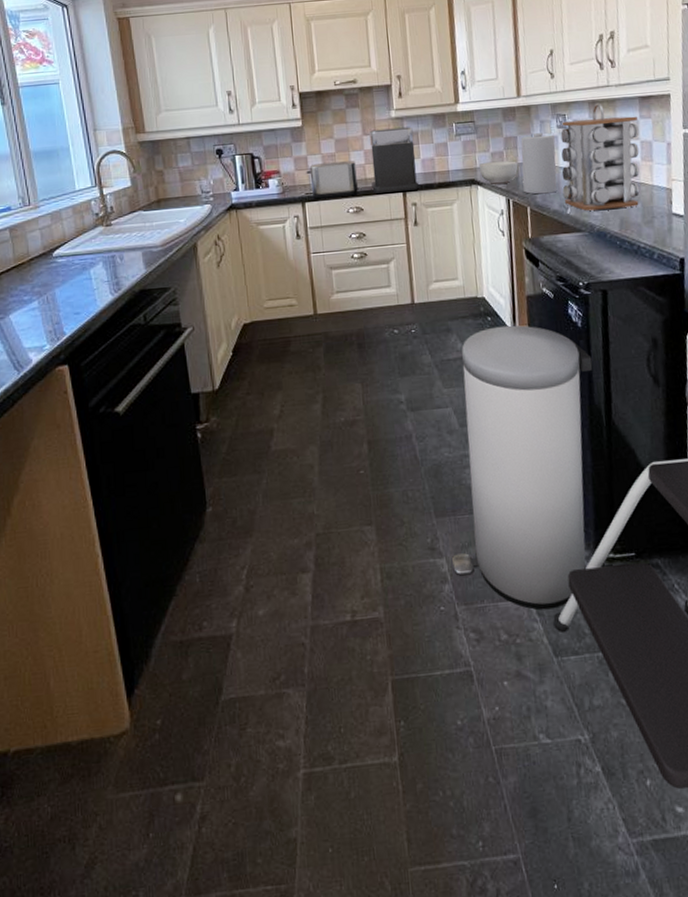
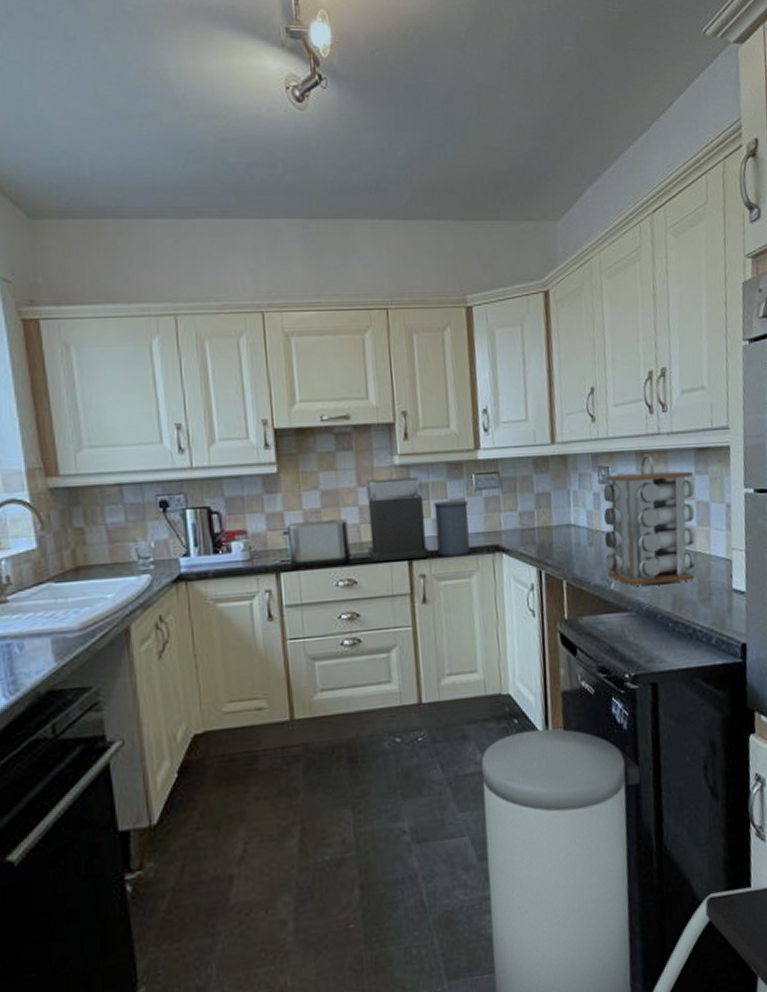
canister: none [422,144,452,189] -> present [433,499,471,556]
bowl: present [478,160,518,184] -> none [503,522,552,552]
paper towel holder: present [520,133,557,195] -> none [555,489,599,565]

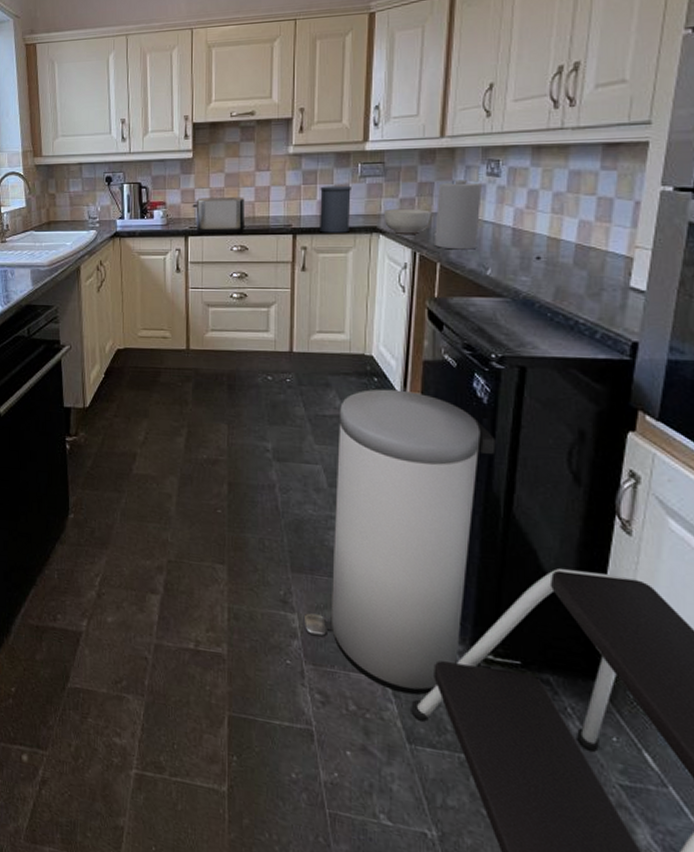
coffee maker: present [365,477,429,563] -> none [260,164,311,235]
bowl: none [503,522,552,552] -> present [383,208,432,234]
paper towel holder: none [555,489,599,565] -> present [435,180,482,250]
spice rack: present [603,454,696,586] -> none [484,148,597,276]

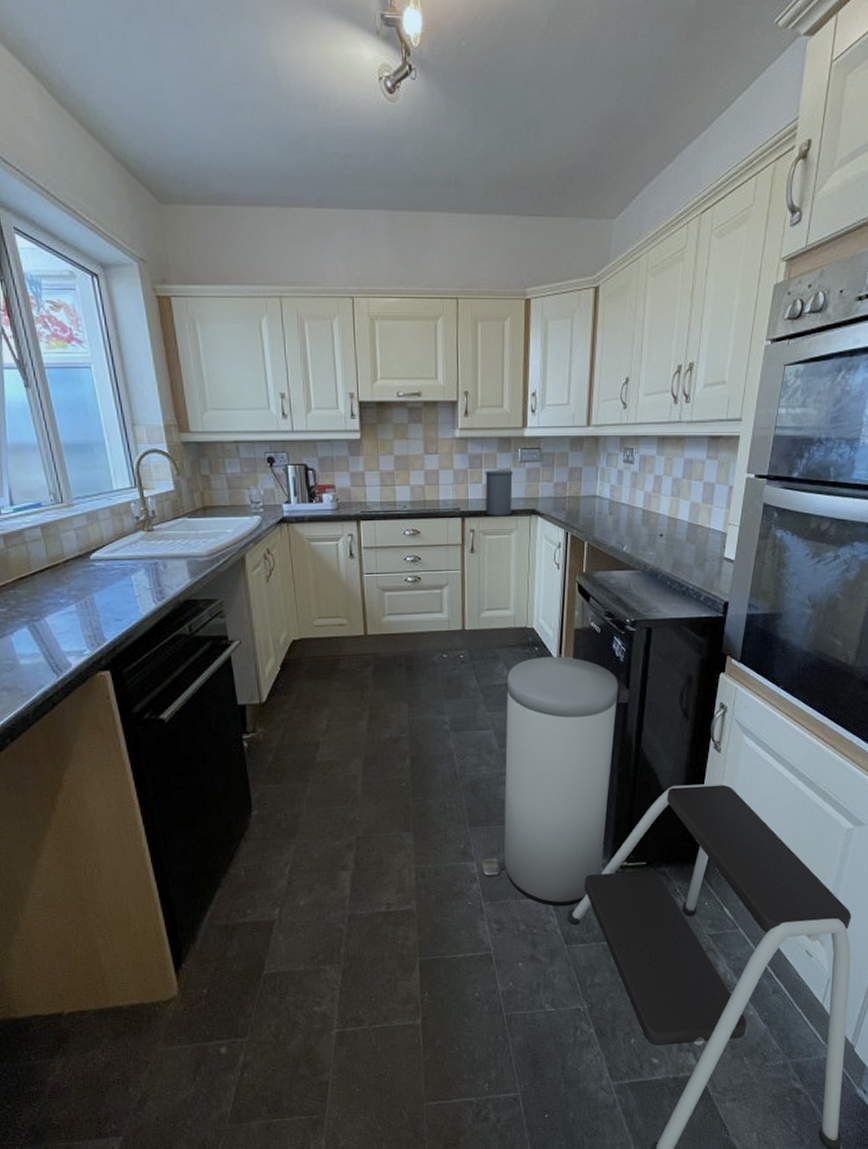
toaster: present [192,197,246,233] -> none [362,480,417,518]
bowl: present [383,208,432,234] -> none [540,492,580,516]
paper towel holder: present [435,180,482,250] -> none [583,466,620,530]

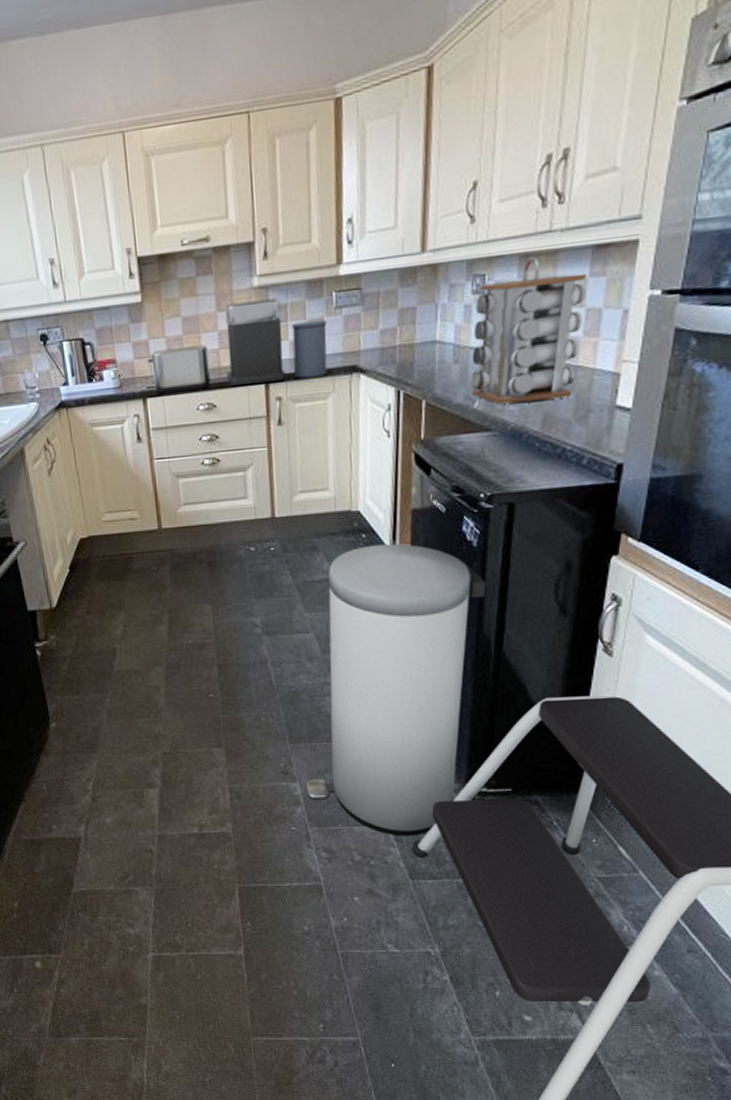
toaster: none [362,480,417,518] -> present [147,345,212,394]
coffee maker: none [430,449,478,518] -> present [224,298,285,387]
spice rack: none [621,439,704,550] -> present [471,256,586,404]

